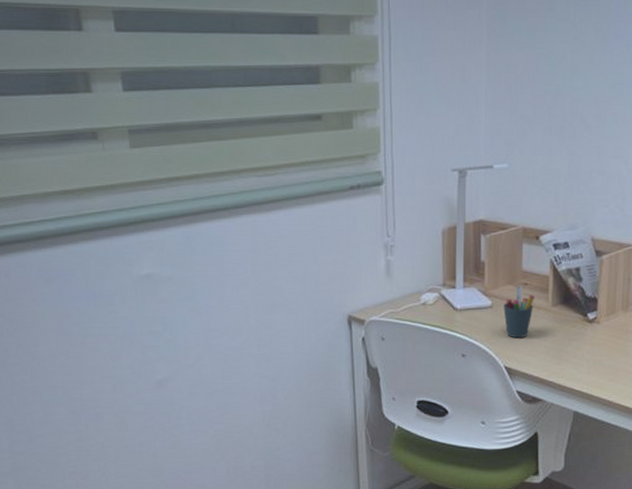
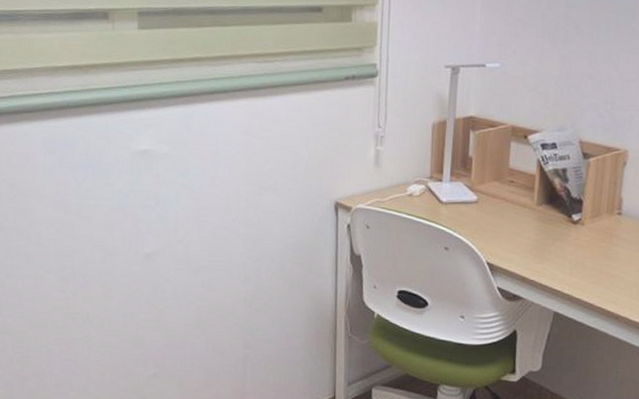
pen holder: present [503,285,534,339] -> none [488,182,520,235]

